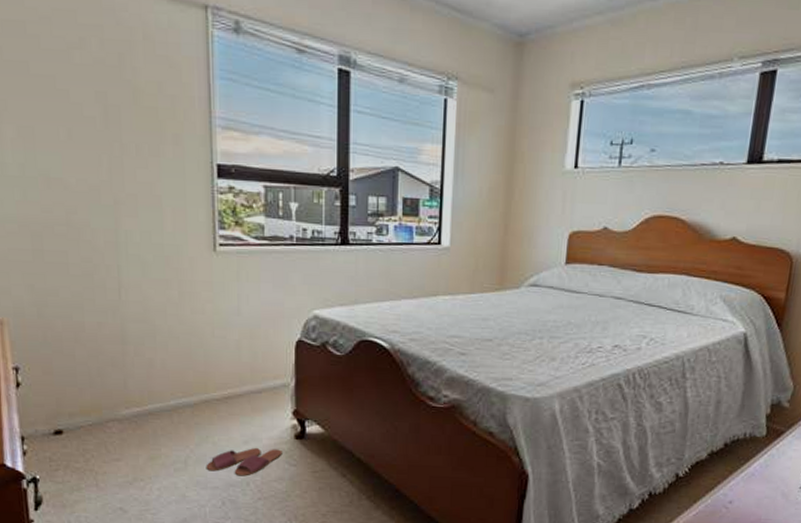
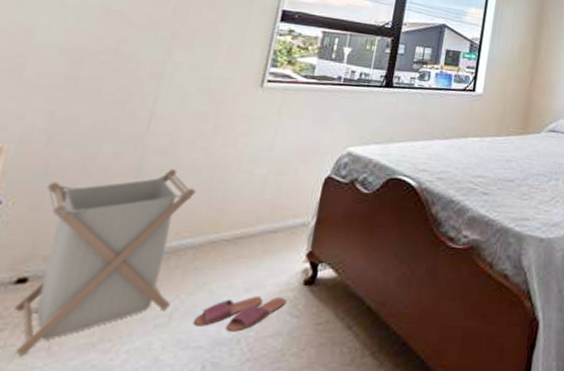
laundry basket: none [50,335,183,489] -> present [14,168,196,356]

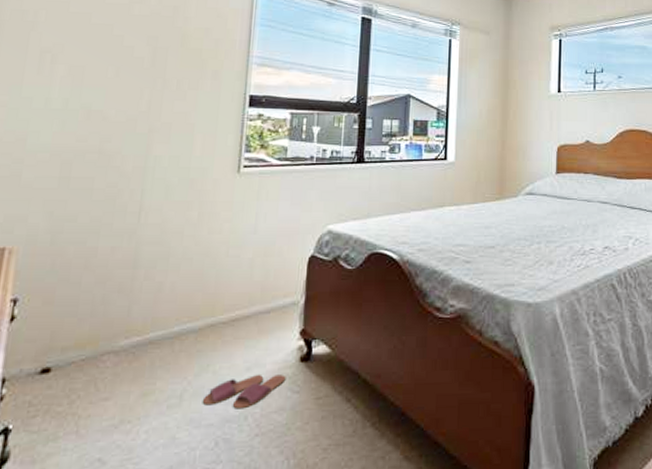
laundry basket: present [14,168,196,356] -> none [42,258,190,439]

